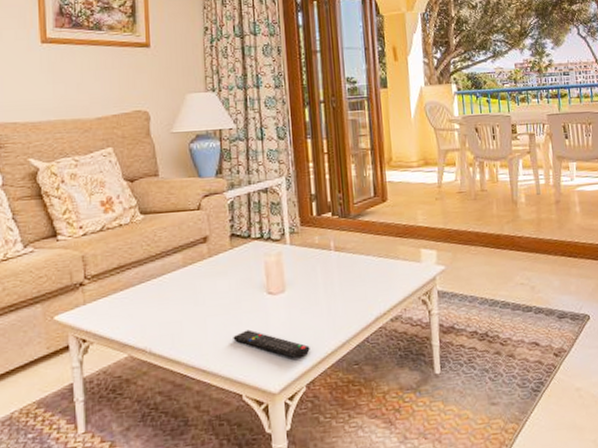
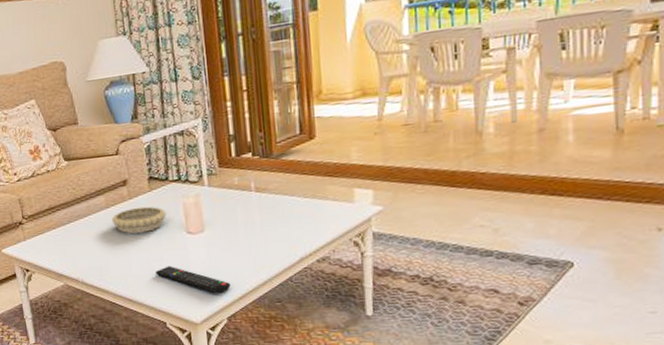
decorative bowl: none [188,265,247,295] -> present [111,206,166,234]

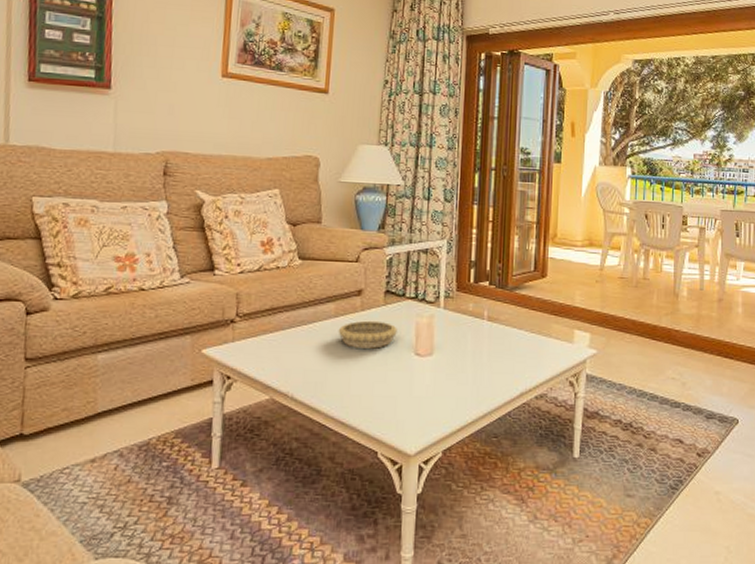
remote control: present [155,266,231,294] -> none [375,388,451,424]

